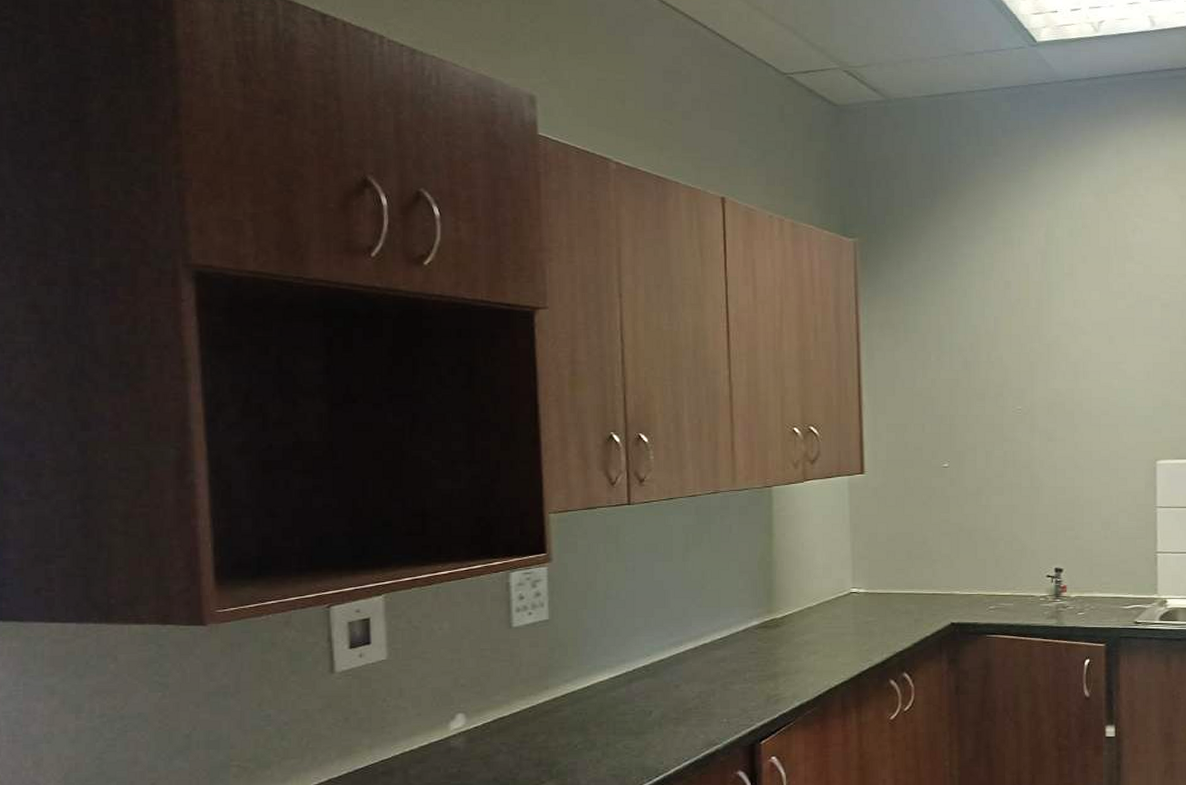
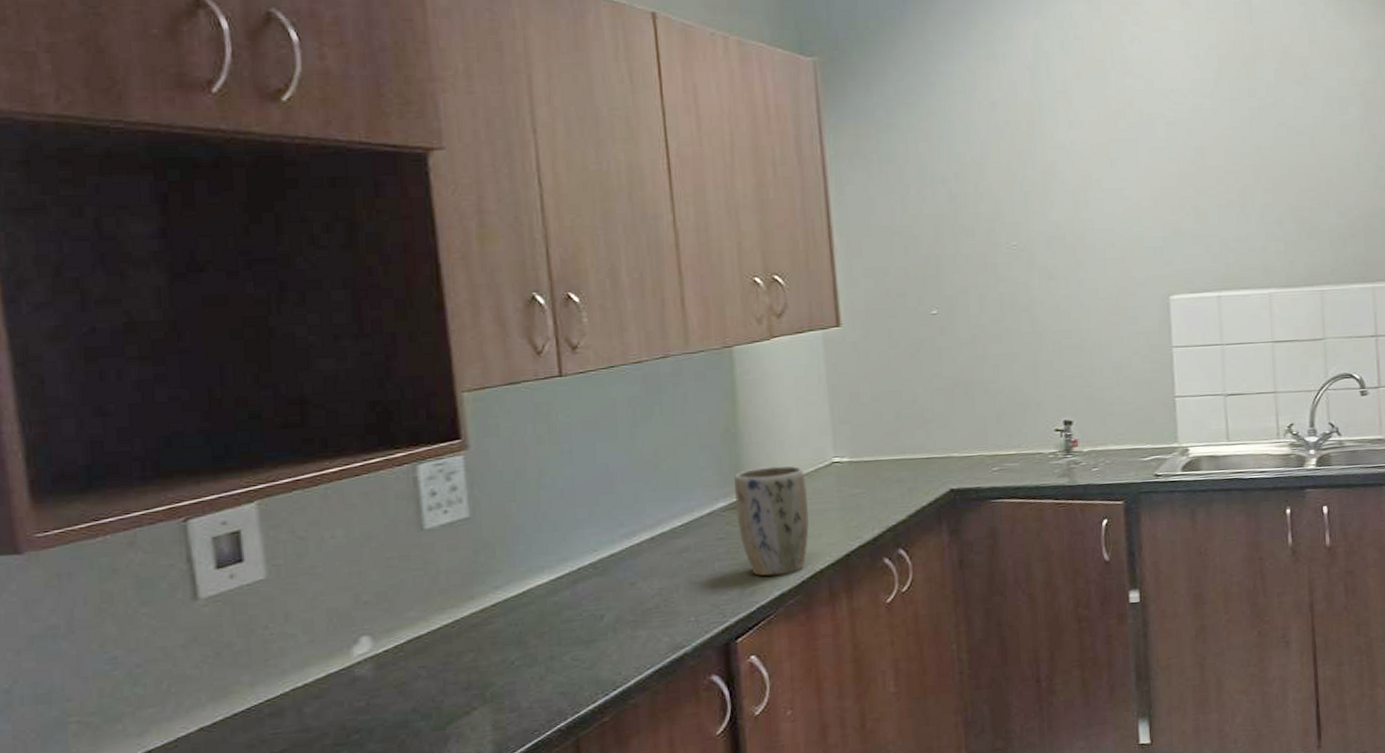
plant pot: none [767,593,828,688] -> present [734,466,810,576]

